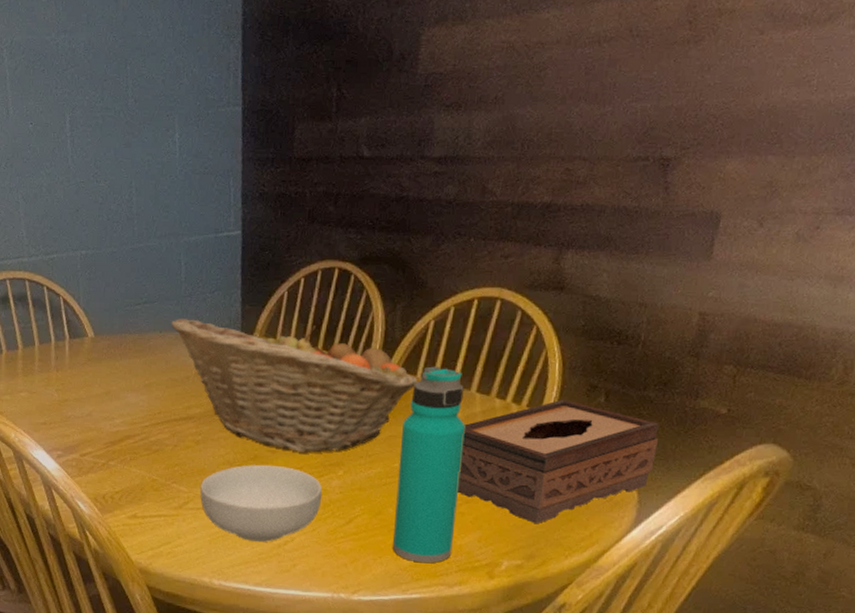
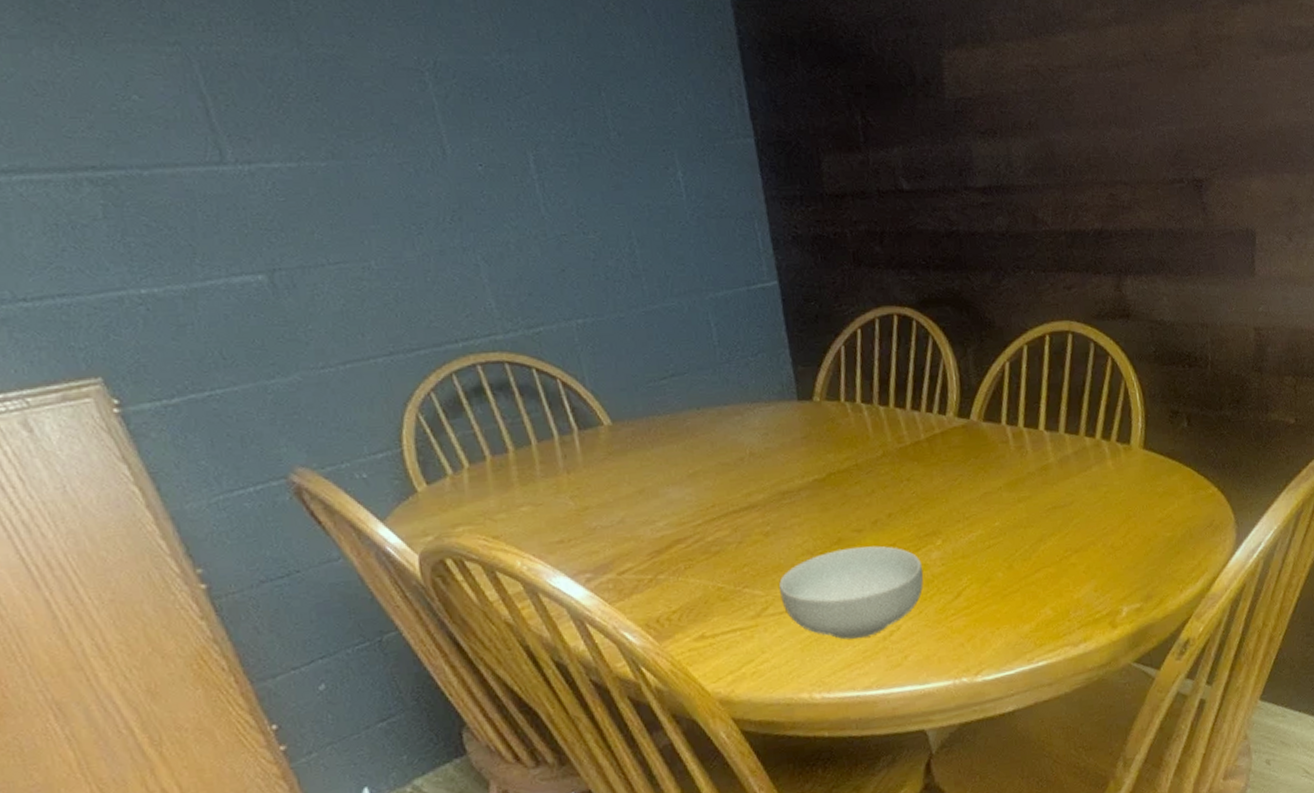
fruit basket: present [171,319,417,453] -> none [710,381,1003,527]
water bottle: present [393,366,465,564] -> none [996,410,1071,627]
tissue box: present [458,399,659,524] -> none [1059,429,1243,563]

